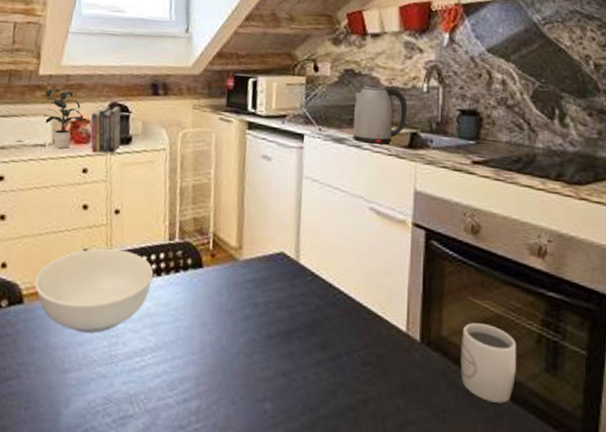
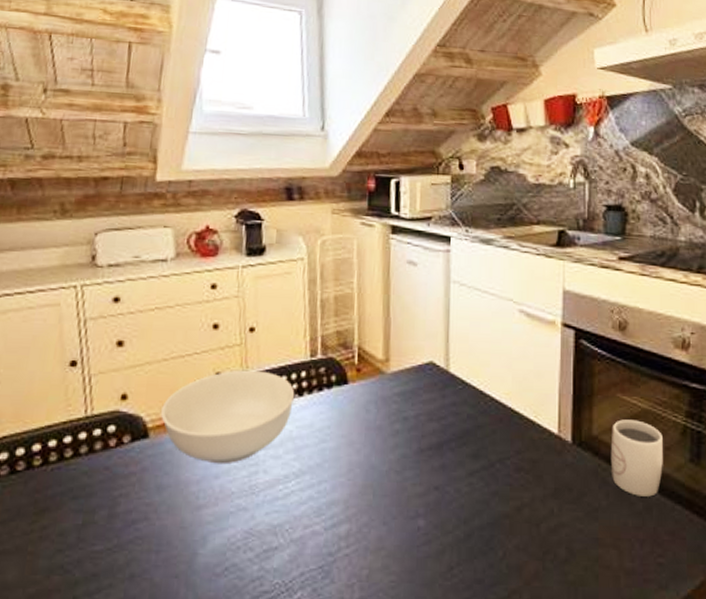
potted plant: present [45,88,83,149] -> none [165,196,209,264]
books: present [91,106,121,154] -> none [218,213,254,268]
kettle: present [352,84,407,145] -> none [500,181,554,244]

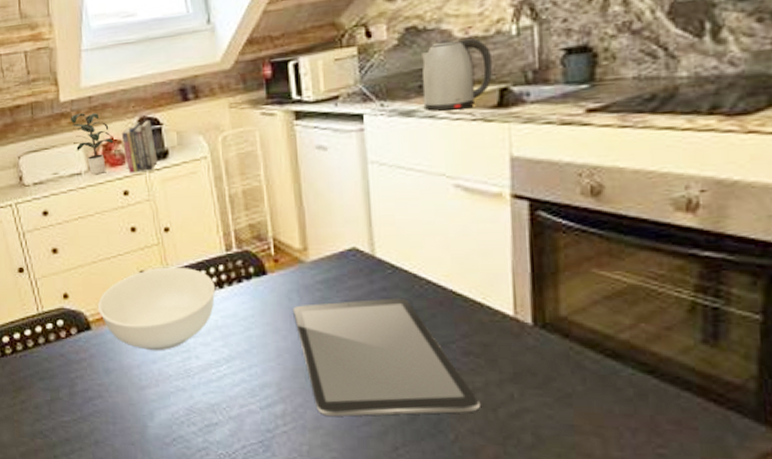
potted plant: none [165,196,209,264] -> present [71,113,114,175]
books: none [218,213,254,268] -> present [121,119,158,174]
tablet: none [369,413,526,537] -> present [293,298,480,417]
kettle: none [500,181,554,244] -> present [420,37,492,112]
mug: present [610,419,664,497] -> none [585,297,663,382]

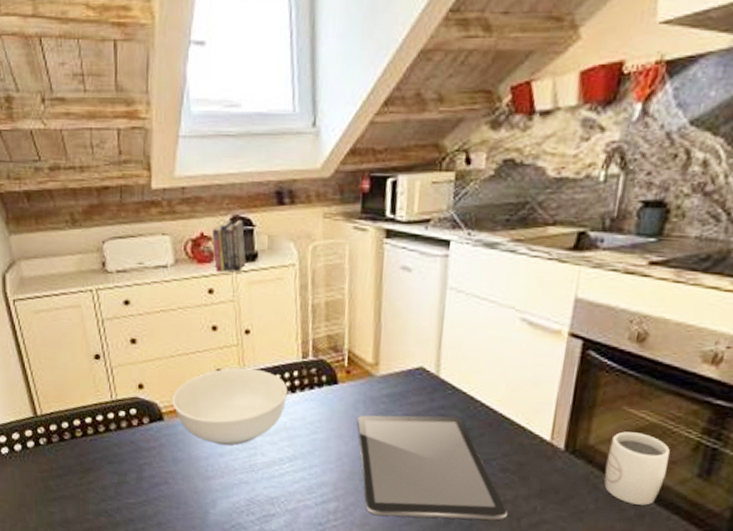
potted plant: present [71,113,114,175] -> none [161,203,204,270]
kettle: present [420,37,492,112] -> none [506,175,578,248]
mug: none [585,297,663,382] -> present [604,431,671,505]

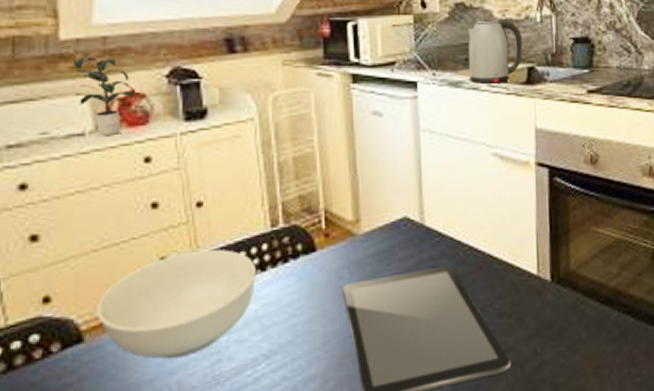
potted plant: none [161,203,204,270] -> present [74,57,135,137]
books: present [212,219,246,273] -> none [146,71,193,137]
kettle: none [506,175,578,248] -> present [467,17,522,84]
mug: present [604,431,671,505] -> none [587,250,637,324]

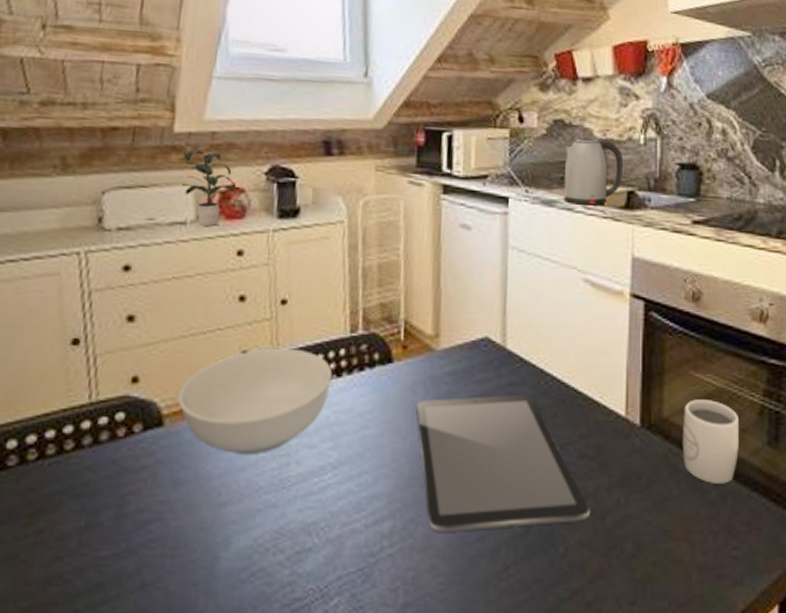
mug: none [587,250,637,324] -> present [682,399,740,484]

